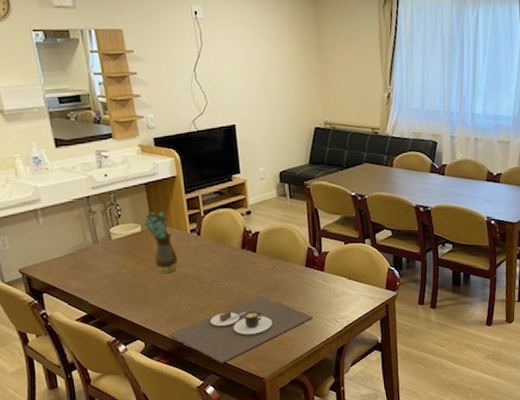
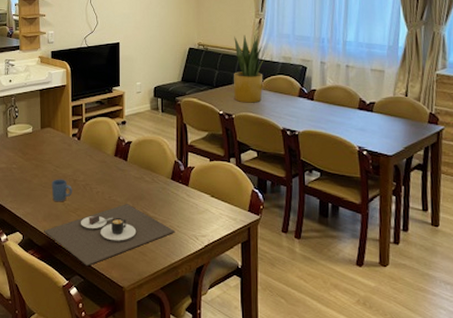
vase: present [144,210,179,274] -> none [35,115,60,173]
mug: none [171,278,198,304] -> present [51,179,72,202]
planter: none [362,110,397,183] -> present [234,34,266,103]

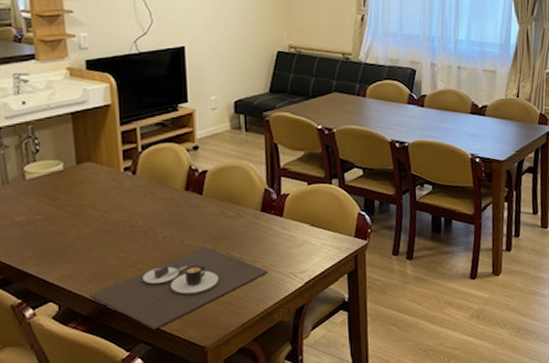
mug: present [51,179,72,202] -> none [97,226,129,257]
planter: present [234,34,266,103] -> none [332,34,371,114]

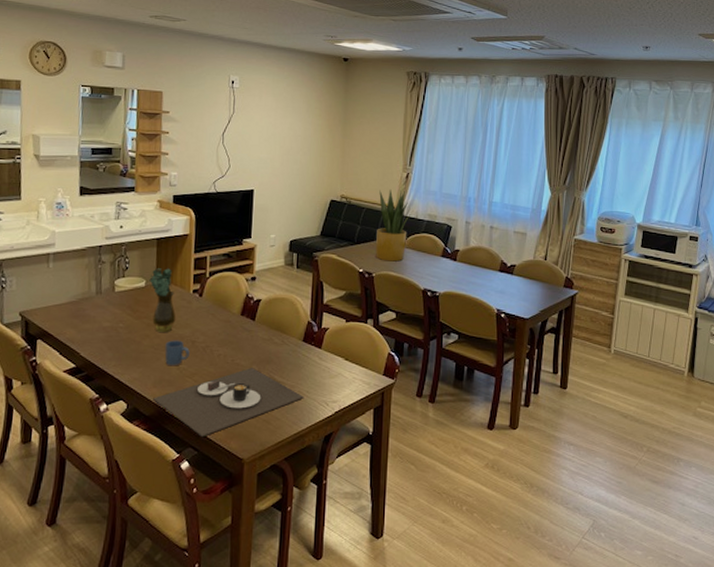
vase: none [67,145,107,221] -> present [149,267,176,333]
mug: none [97,226,129,257] -> present [165,340,190,366]
planter: none [332,34,371,114] -> present [376,189,411,262]

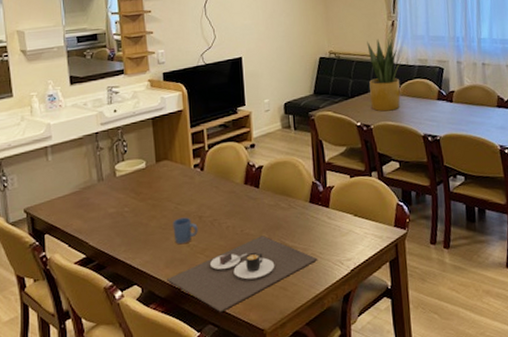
vase: present [149,267,176,333] -> none [149,145,181,212]

